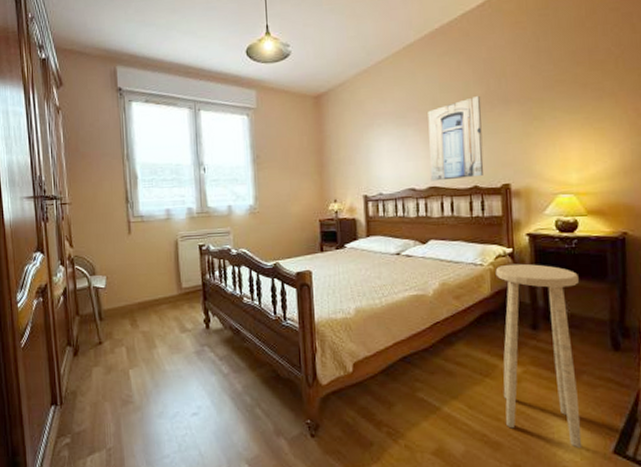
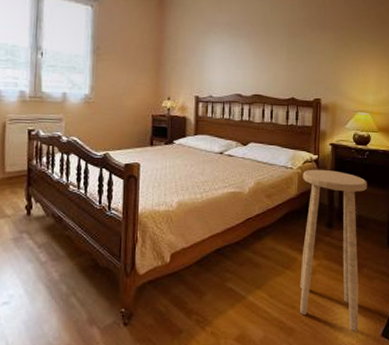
wall art: present [428,95,484,181] -> none [255,18,304,90]

